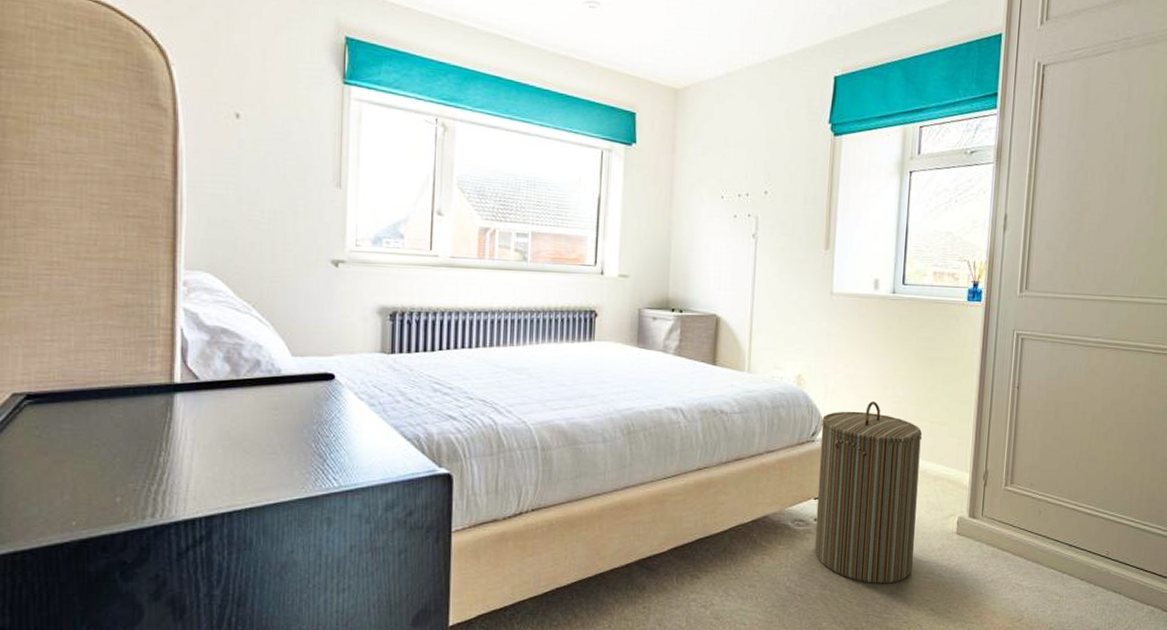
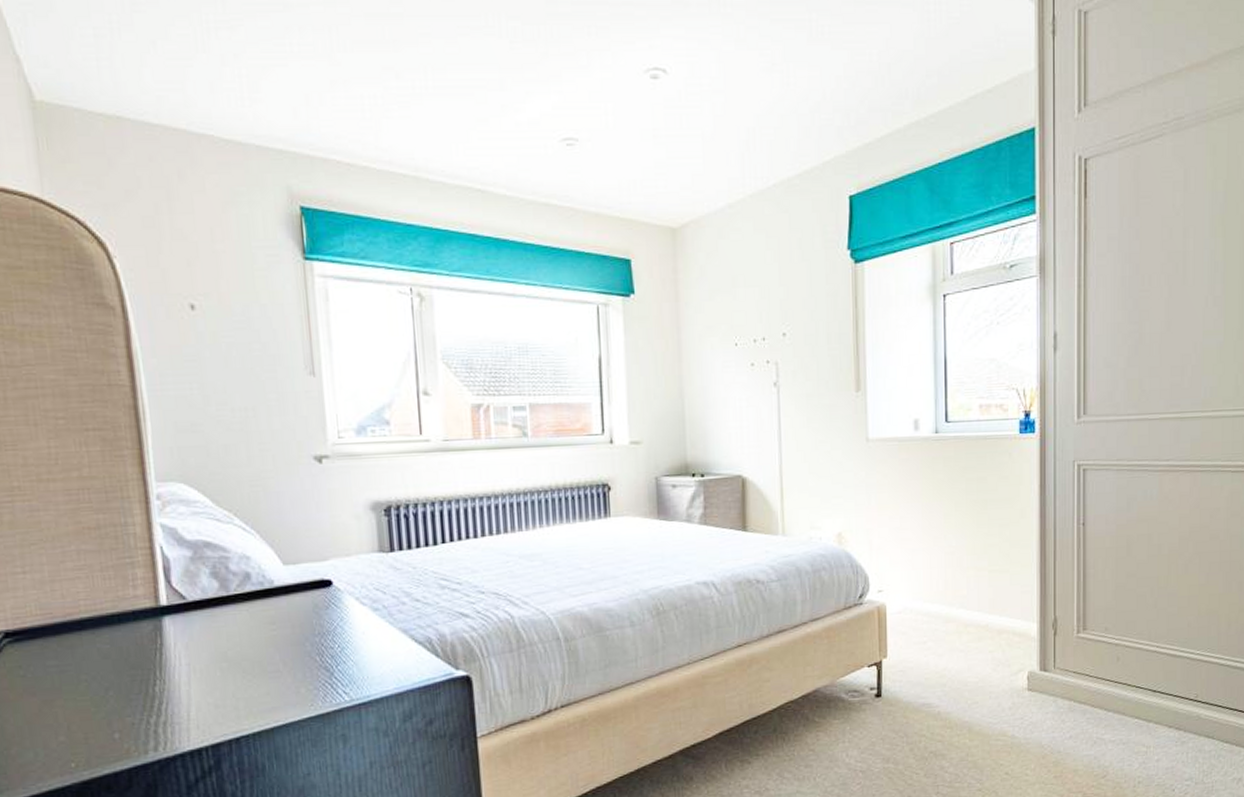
laundry hamper: present [814,401,923,584] -> none [869,554,983,752]

